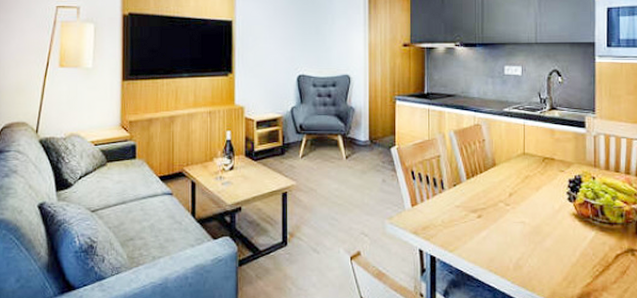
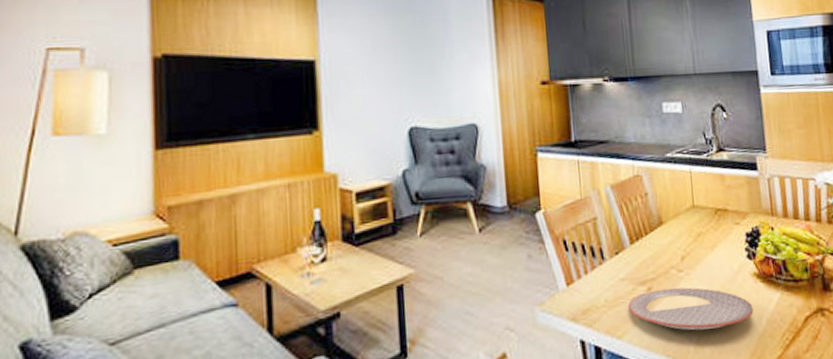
plate: none [461,217,569,254] -> present [628,287,754,331]

